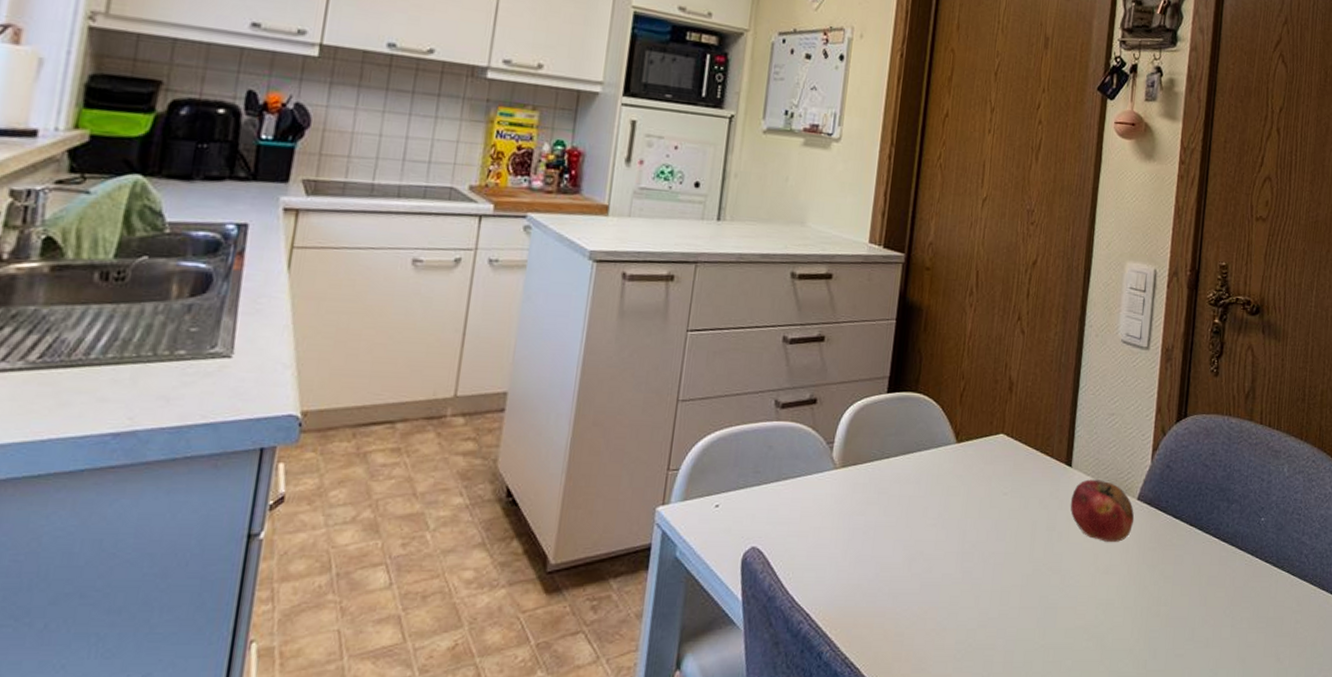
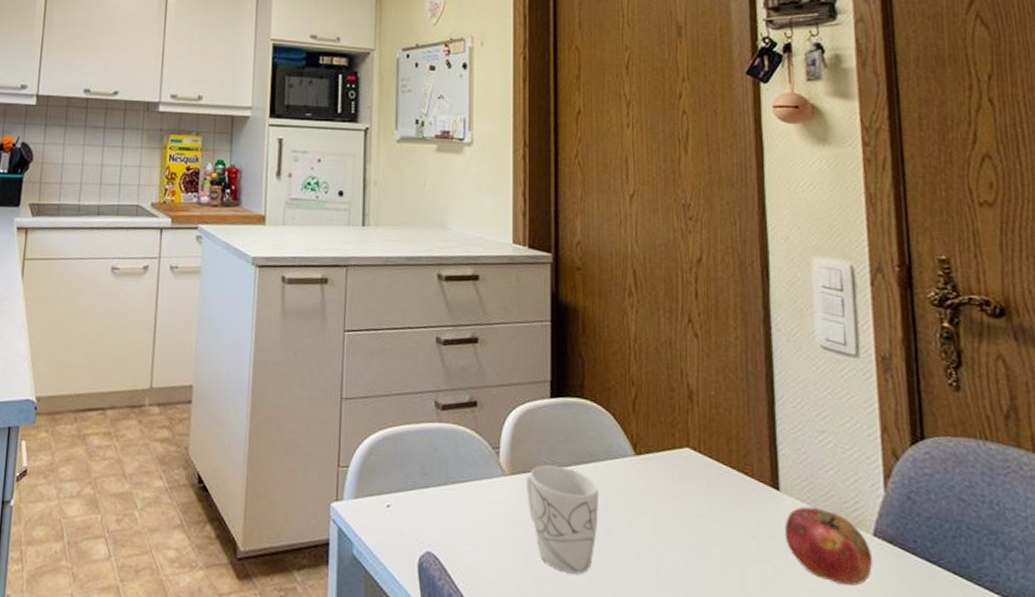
mug: none [854,456,921,555] -> present [525,465,600,575]

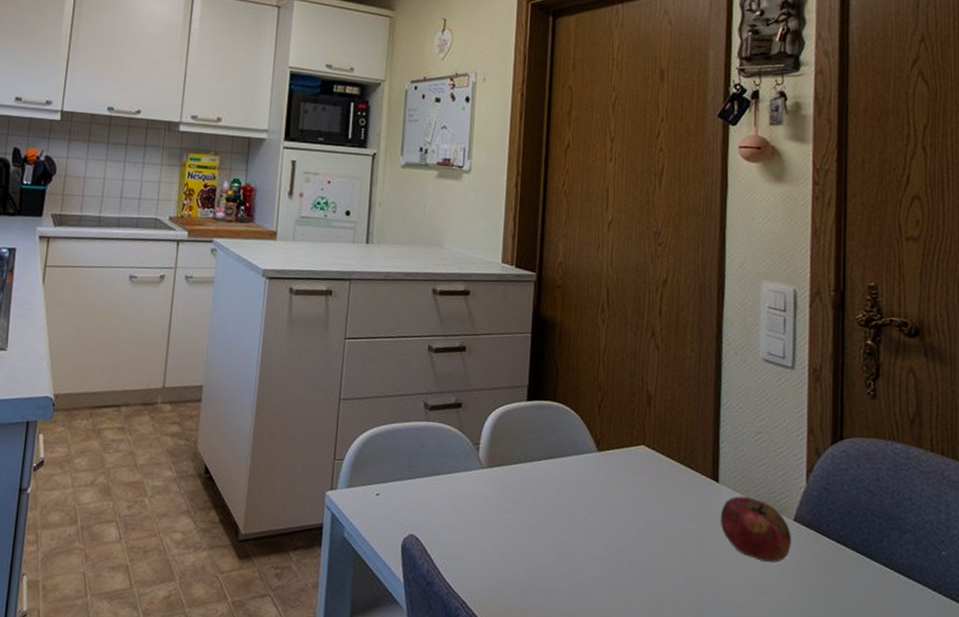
mug: present [525,465,600,575] -> none [500,459,565,554]

